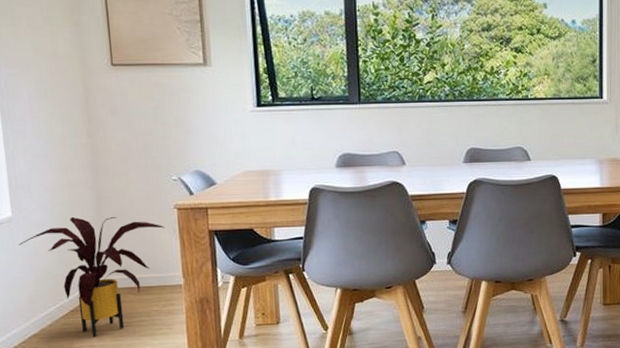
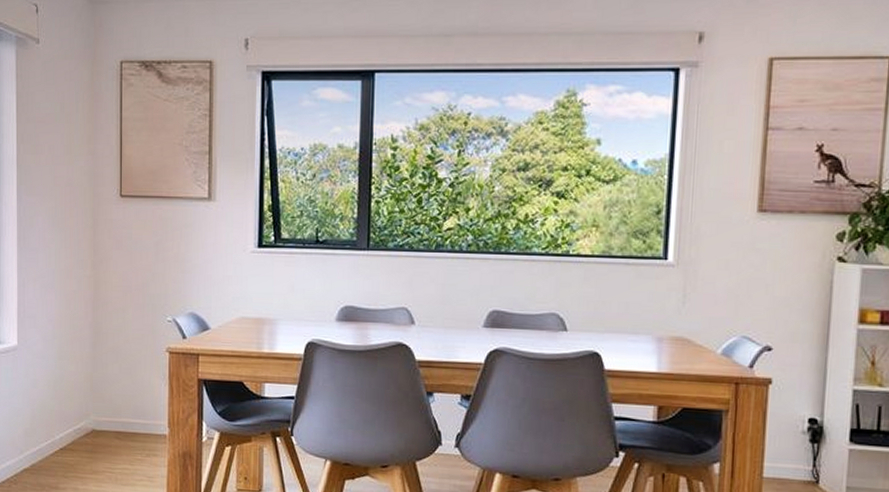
house plant: present [18,216,165,337] -> none [20,351,156,480]

